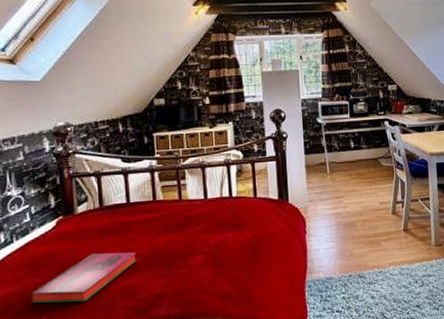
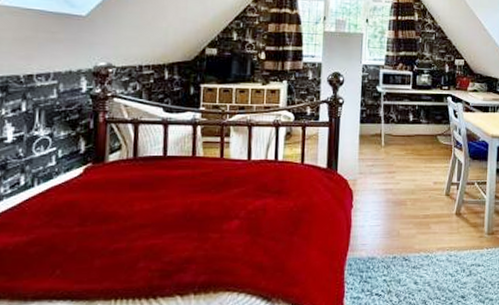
hardback book: present [30,252,136,304] -> none [44,207,167,259]

